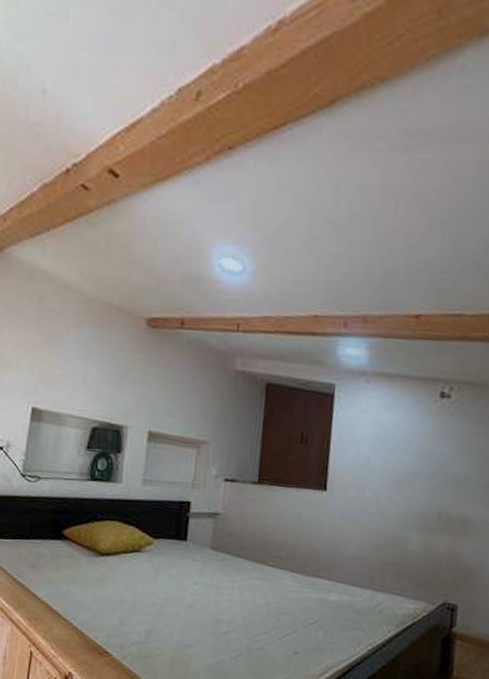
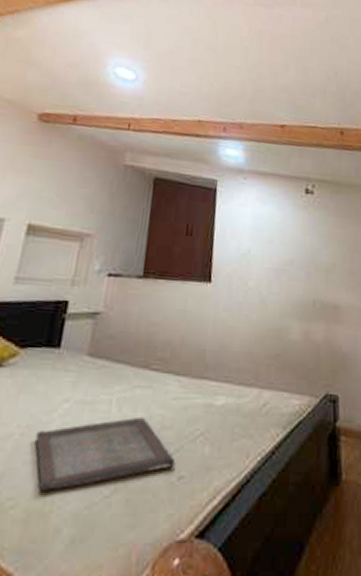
serving tray: none [173,602,292,647] -> present [35,416,176,491]

